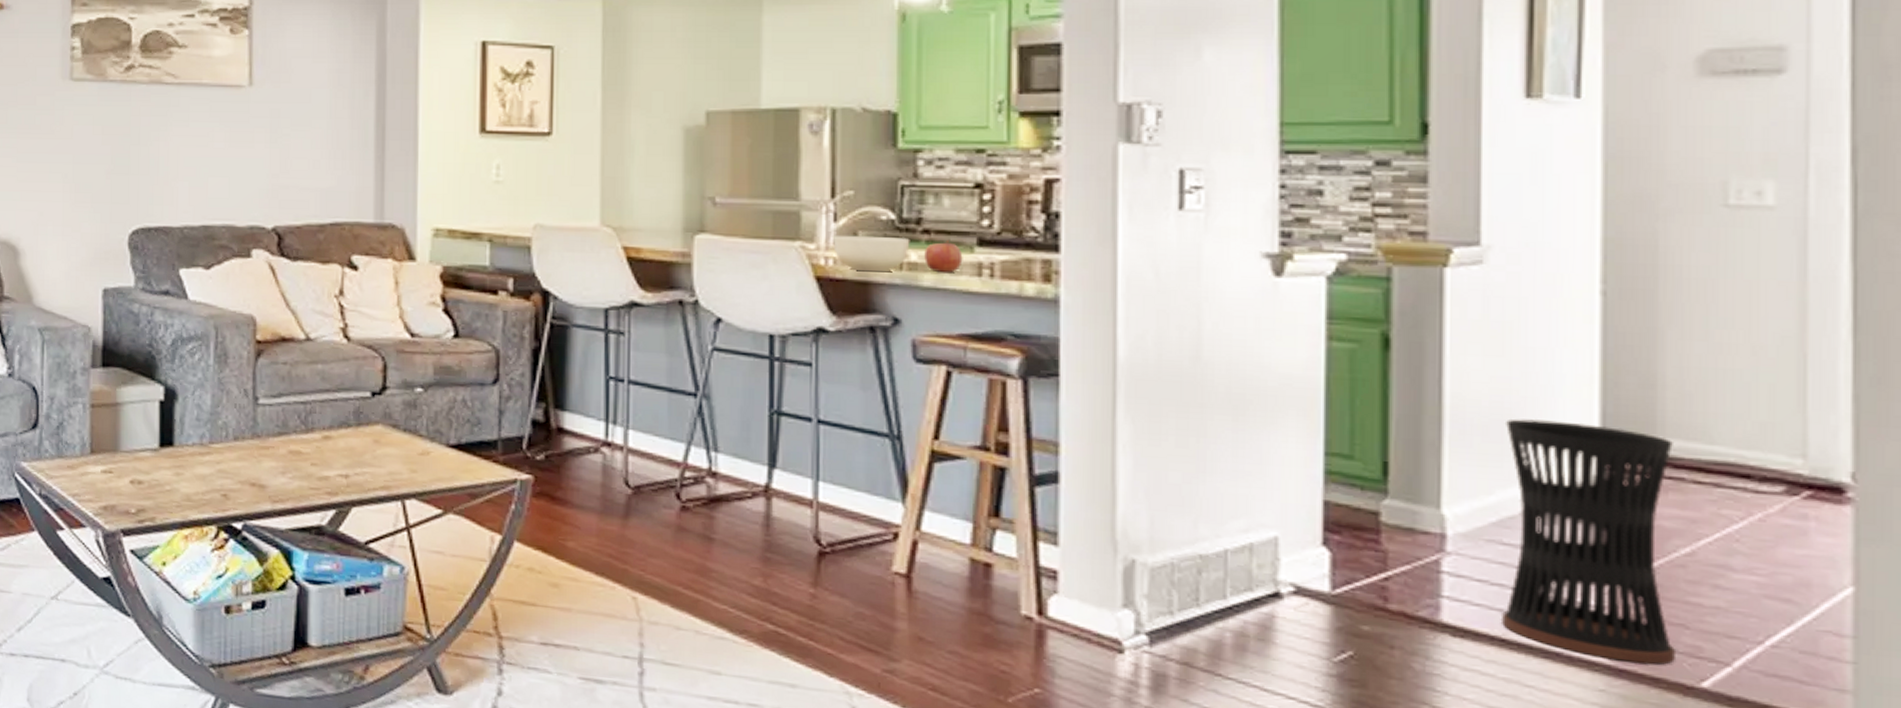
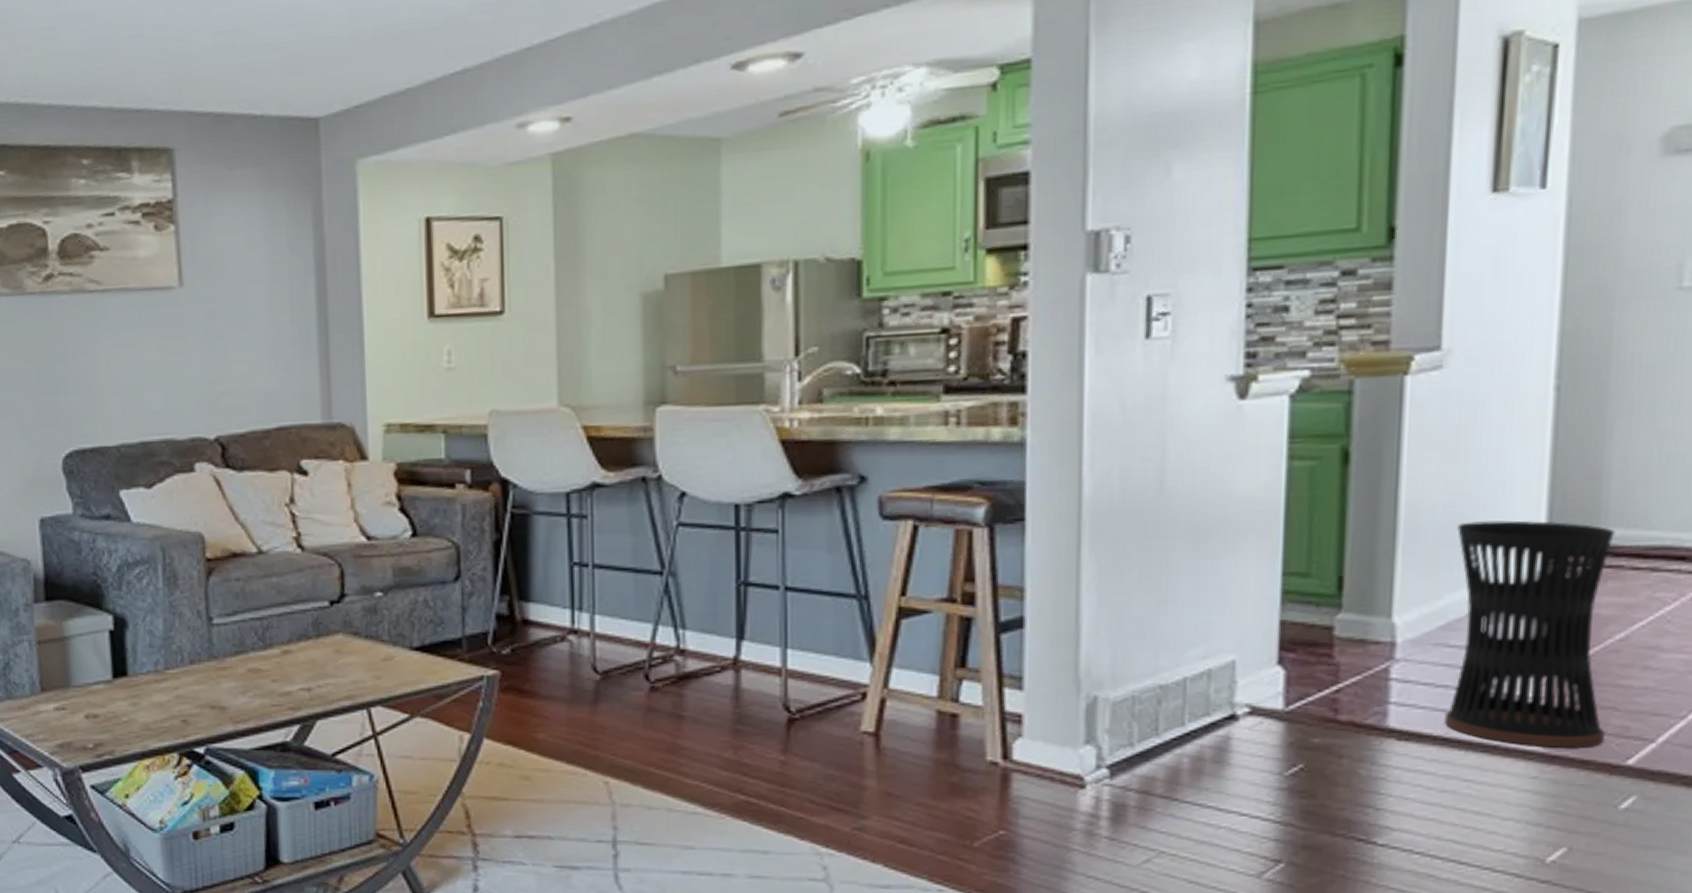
bowl: present [832,235,910,274] -> none [796,392,876,431]
fruit: present [924,239,963,272] -> none [890,390,929,424]

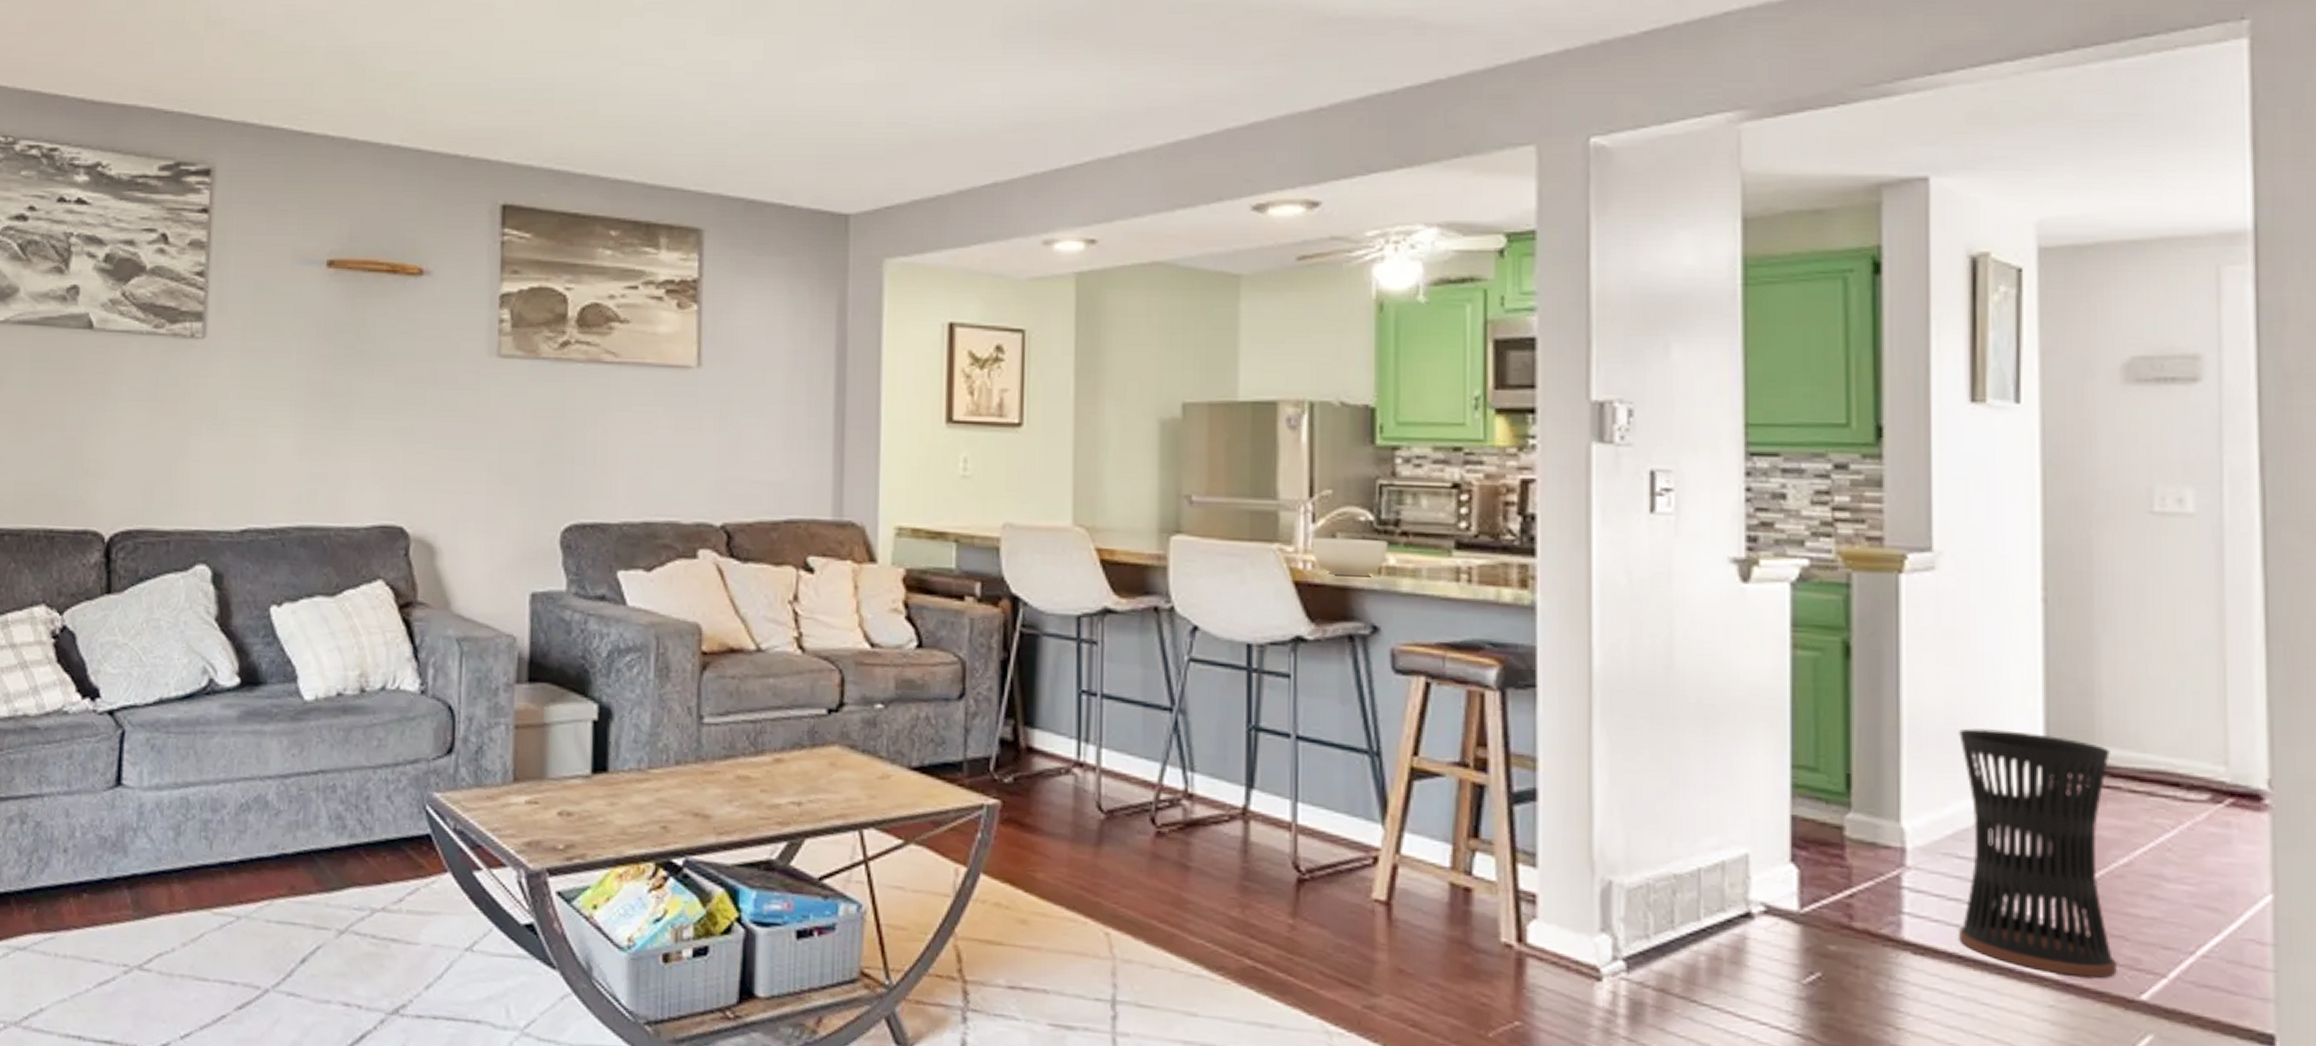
bowl: none [796,392,876,431] -> present [1310,537,1389,579]

